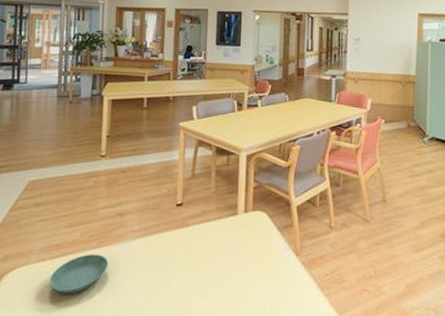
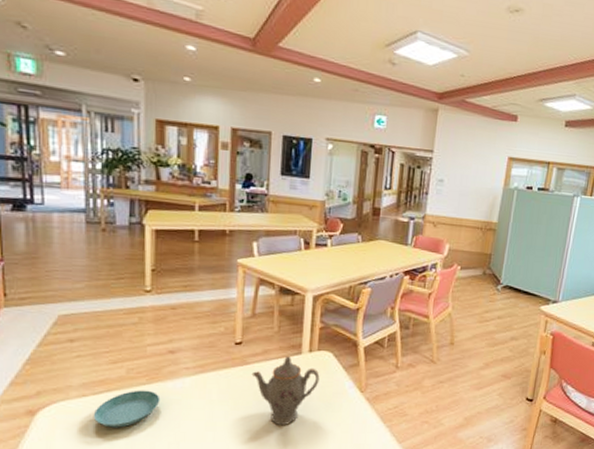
teapot: none [191,216,255,293] -> present [251,355,320,426]

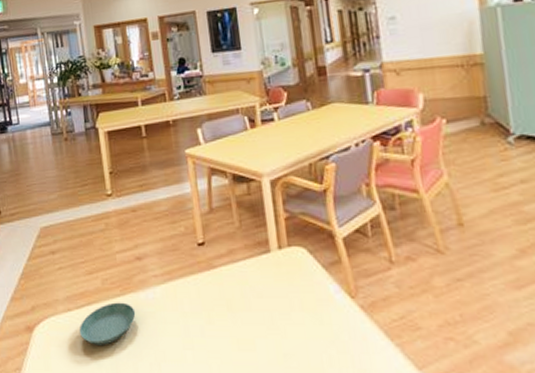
teapot: present [251,355,320,426] -> none [220,254,298,344]

